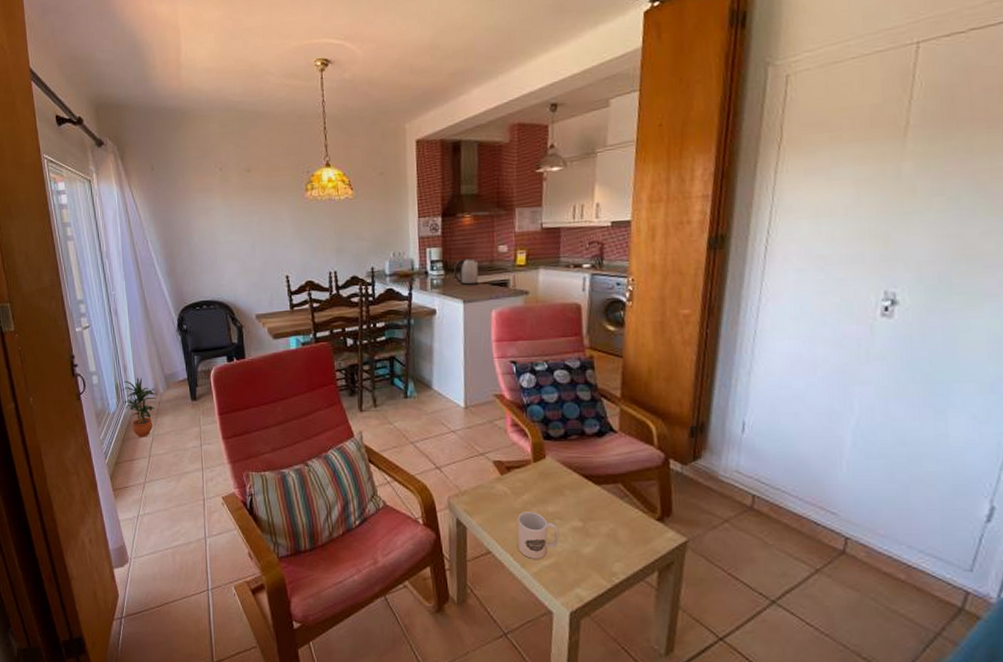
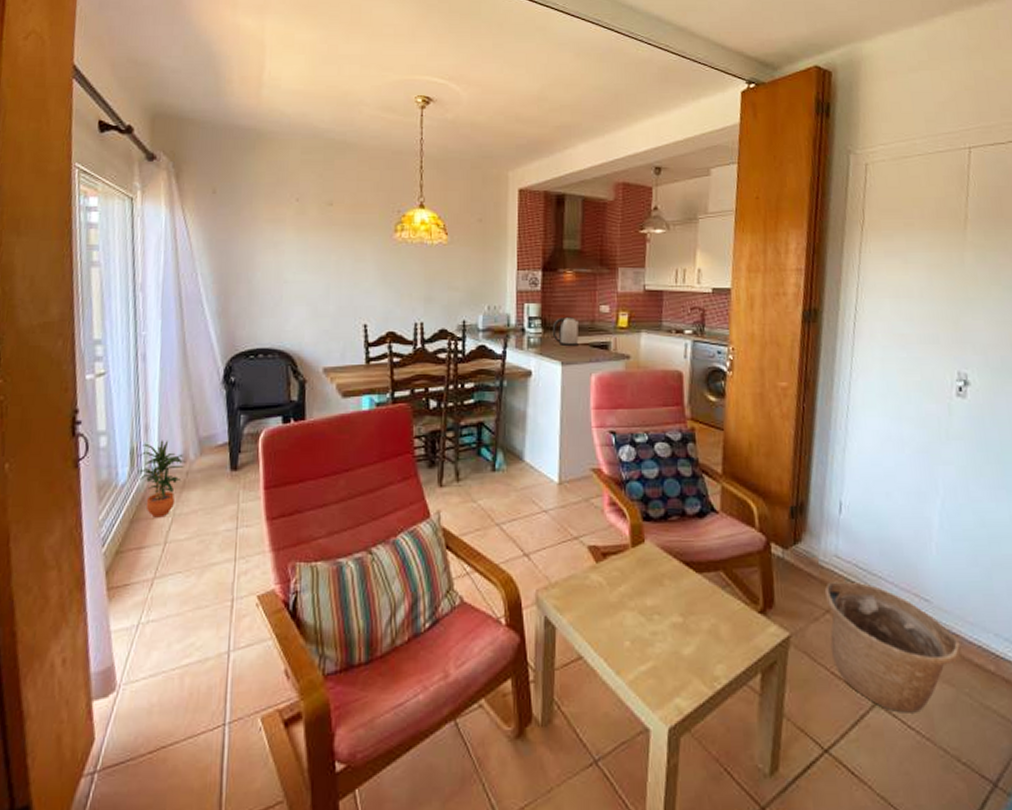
mug: present [516,512,560,559] -> none [611,606,658,664]
basket: none [723,495,869,612] -> present [824,581,961,713]

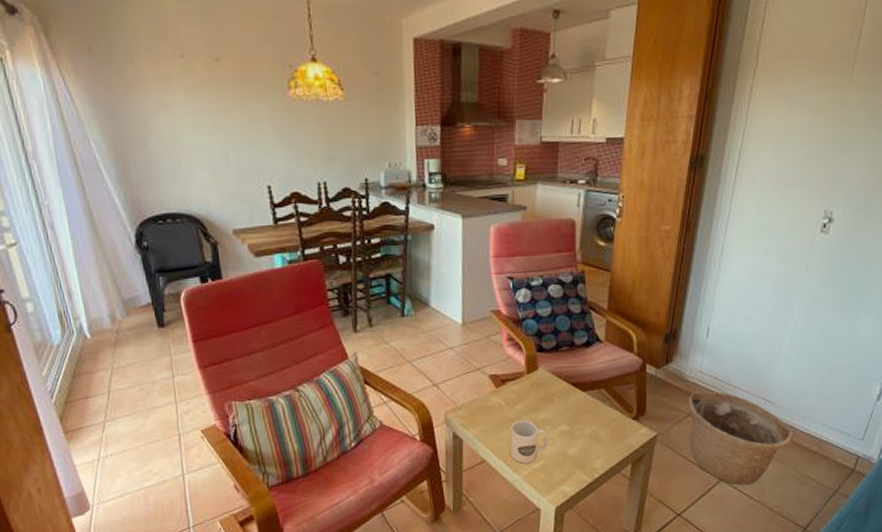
potted plant: present [137,440,186,518] -> none [67,303,114,372]
kettle: present [552,316,580,347] -> none [452,170,478,201]
mug: none [611,606,658,664] -> present [509,420,548,464]

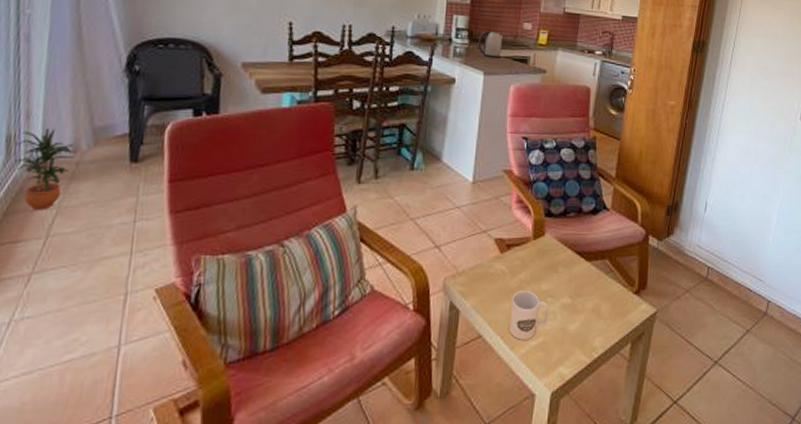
potted plant: none [67,303,114,372] -> present [14,128,76,210]
kettle: none [452,170,478,201] -> present [477,30,504,59]
basket: present [688,391,793,485] -> none [686,267,781,369]

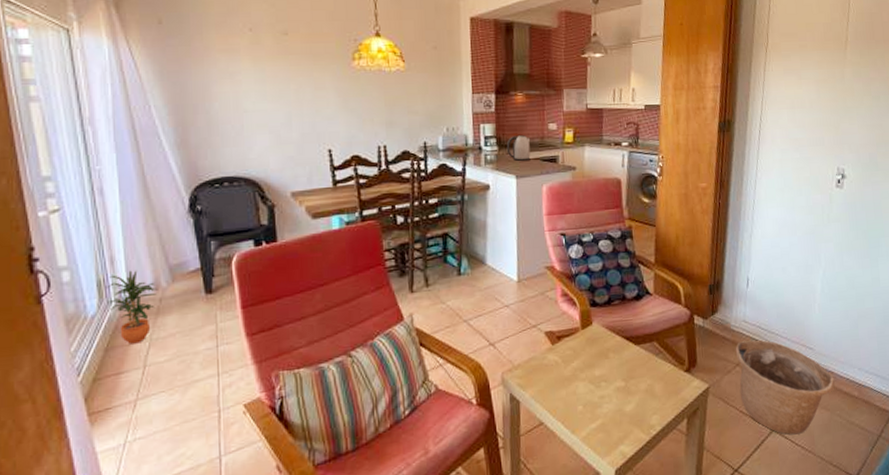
mug: present [508,290,550,340] -> none [567,377,605,424]
basket: none [686,267,781,369] -> present [735,340,835,435]

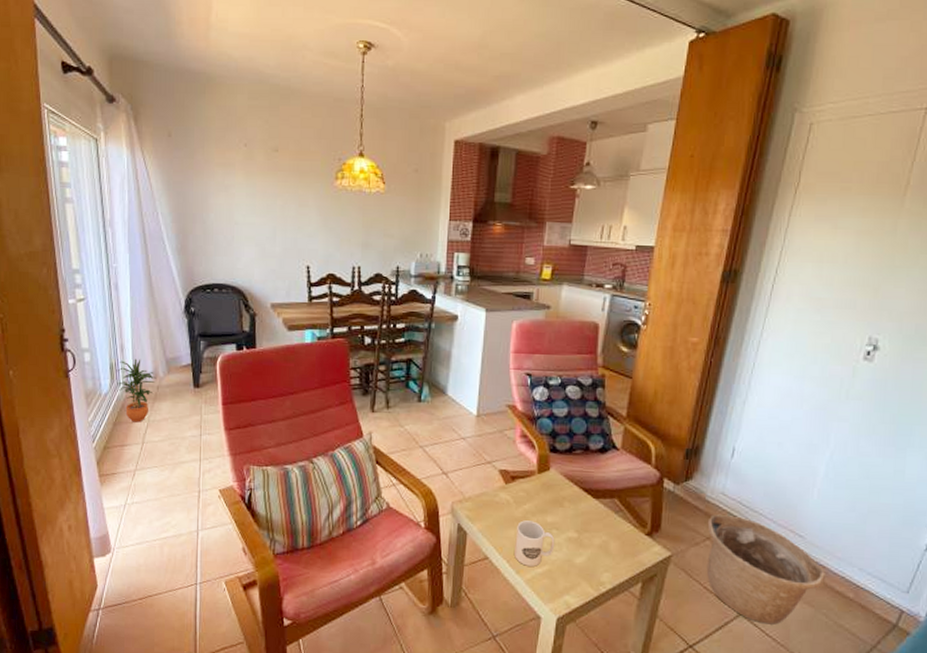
kettle: present [506,134,531,162] -> none [479,266,505,295]
mug: none [567,377,605,424] -> present [513,520,555,567]

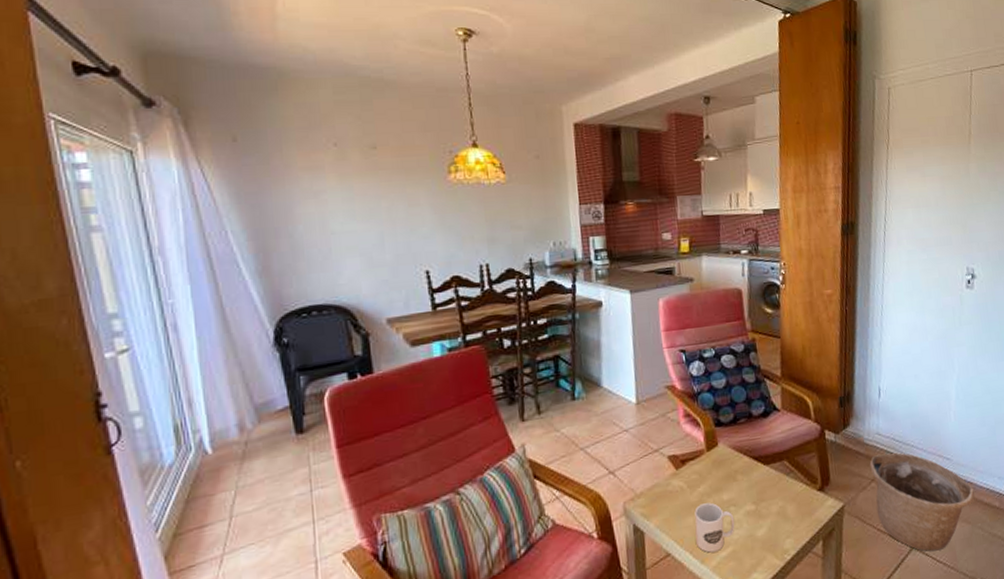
potted plant: present [117,358,156,423] -> none [185,411,243,494]

